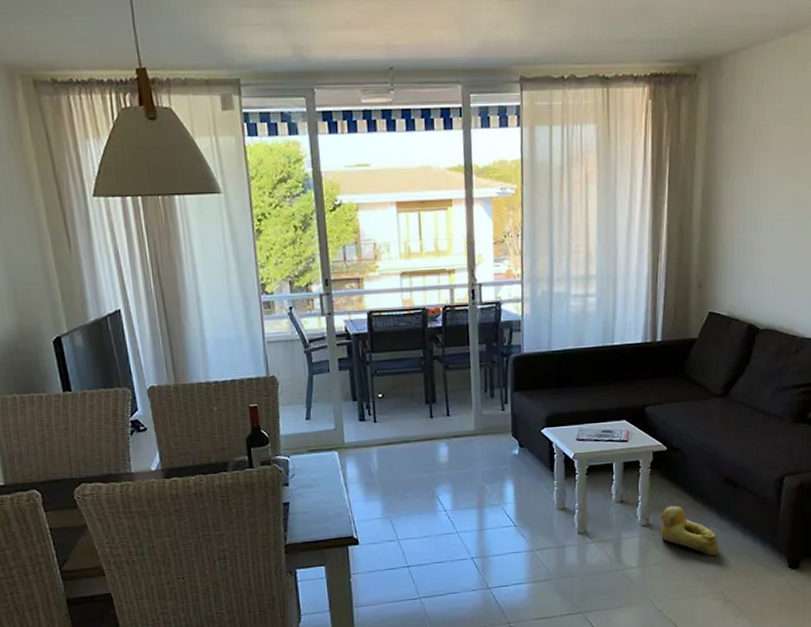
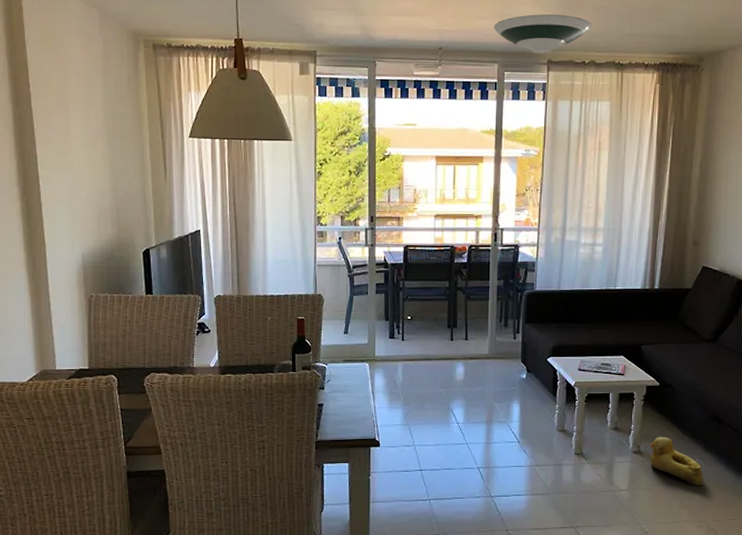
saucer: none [453,20,569,69] -> present [494,14,591,53]

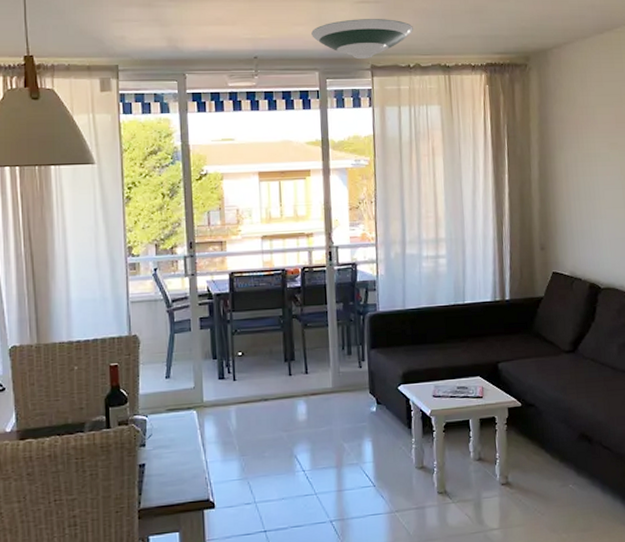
rubber duck: present [650,436,703,486] -> none [518,462,580,515]

